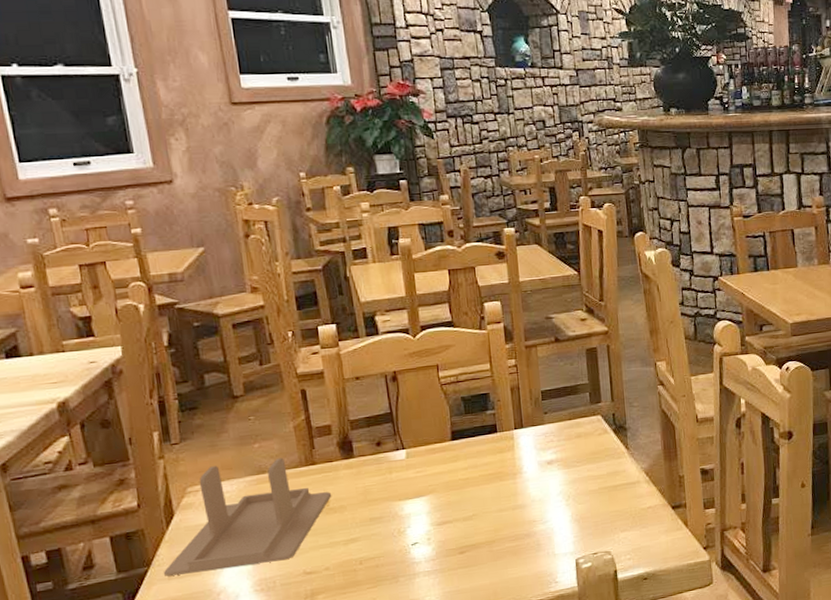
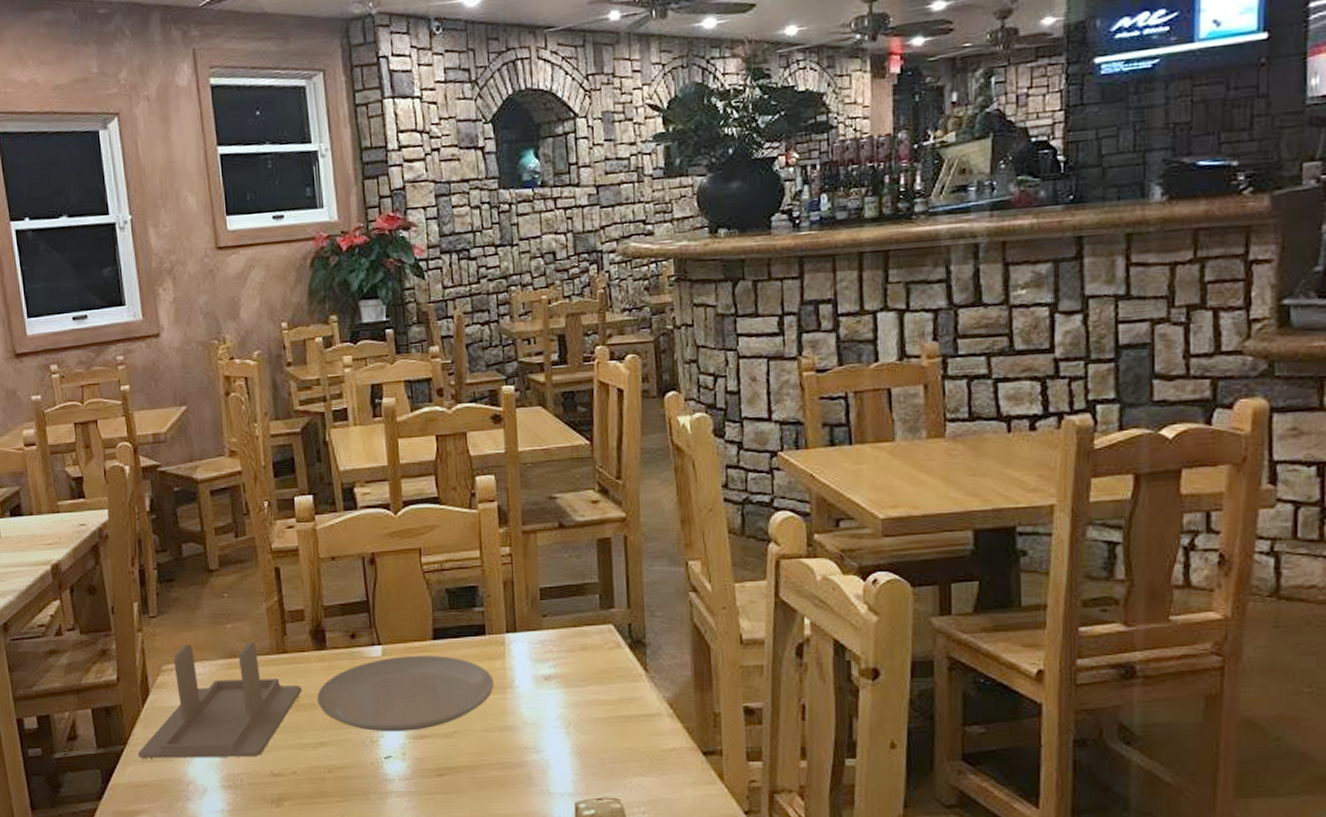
plate: none [346,453,506,523] -> present [317,656,495,731]

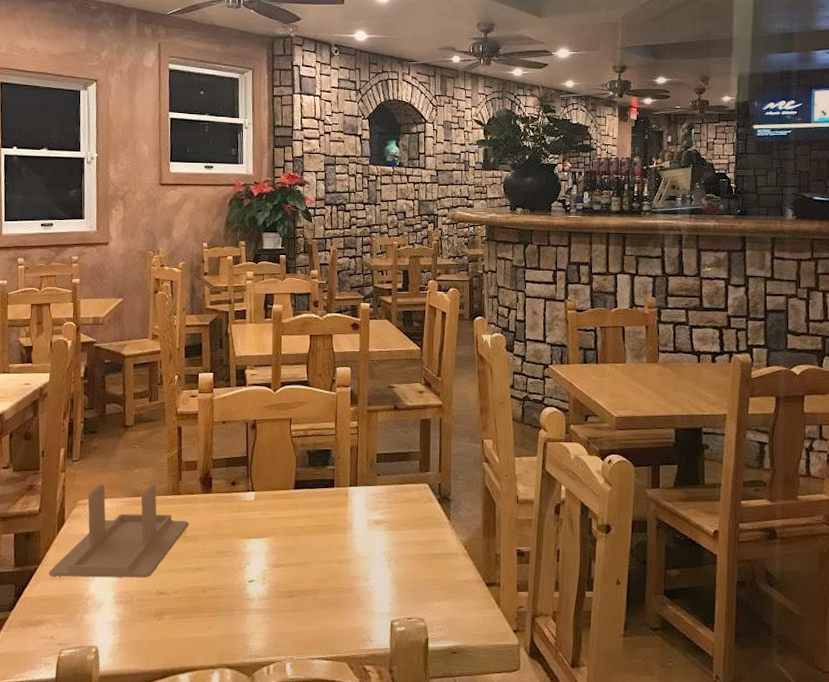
plate: present [317,656,495,731] -> none [200,501,338,560]

